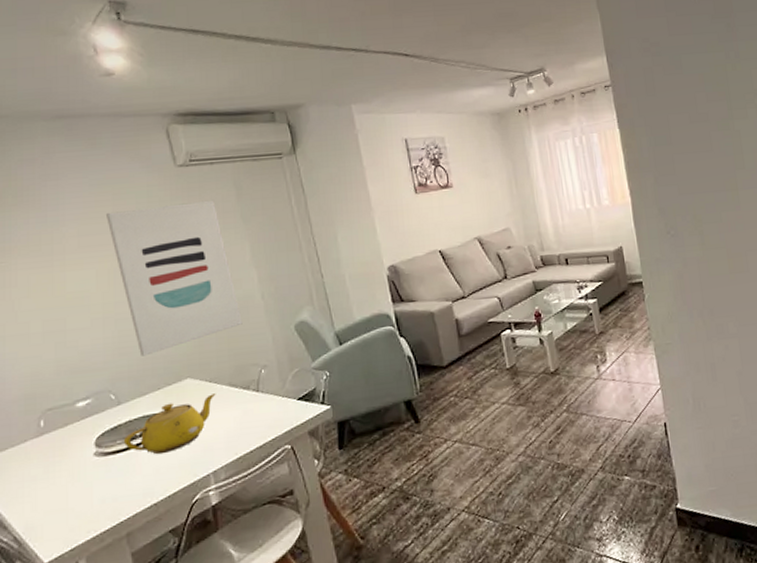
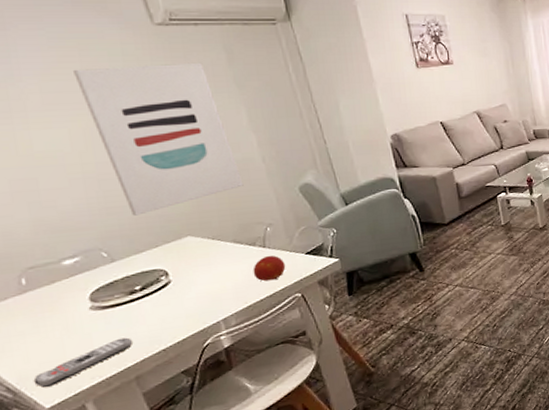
remote control: none [37,488,129,540] -> present [33,337,134,388]
teapot: present [123,394,216,455] -> none [121,250,220,307]
fruit: none [245,400,277,430] -> present [253,255,286,281]

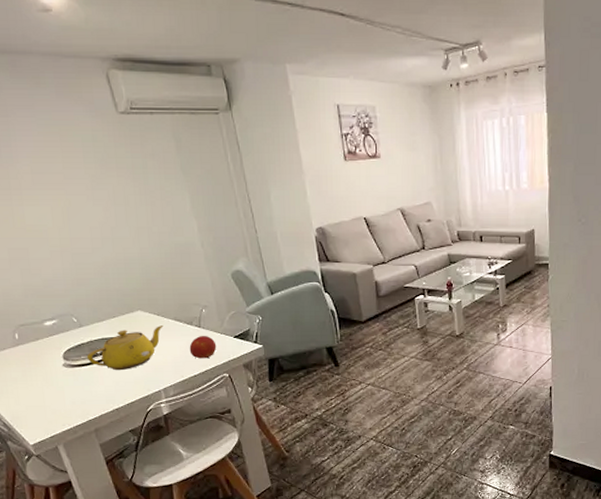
remote control: present [33,337,134,388] -> none [22,394,94,428]
wall art: present [73,62,244,216] -> none [56,149,185,288]
teapot: none [121,250,220,307] -> present [86,326,164,371]

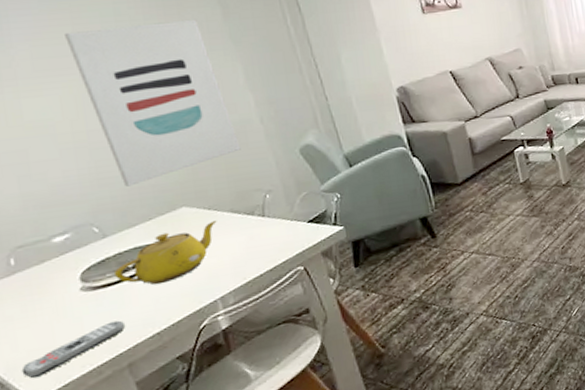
remote control: none [22,394,94,428] -> present [21,320,126,379]
wall art: none [56,149,185,288] -> present [65,19,241,187]
fruit: present [189,335,217,359] -> none [251,224,287,254]

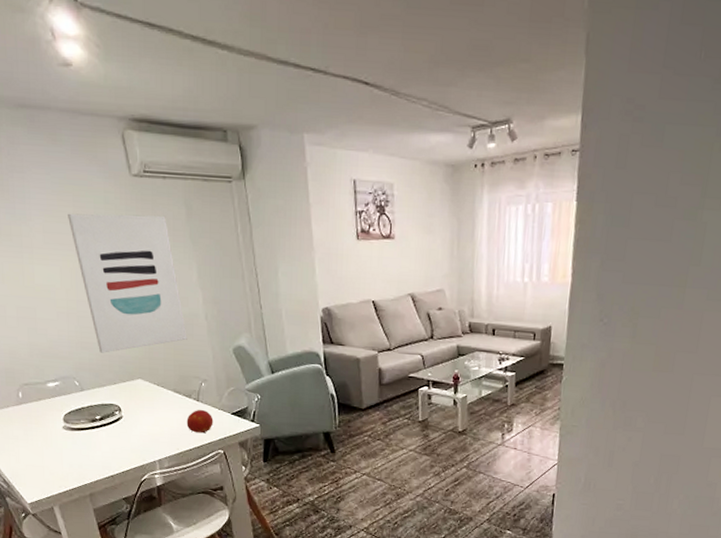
remote control: present [21,320,126,379] -> none [21,458,91,487]
teapot: present [113,221,217,285] -> none [86,396,163,438]
fruit: none [251,224,287,254] -> present [186,409,214,434]

